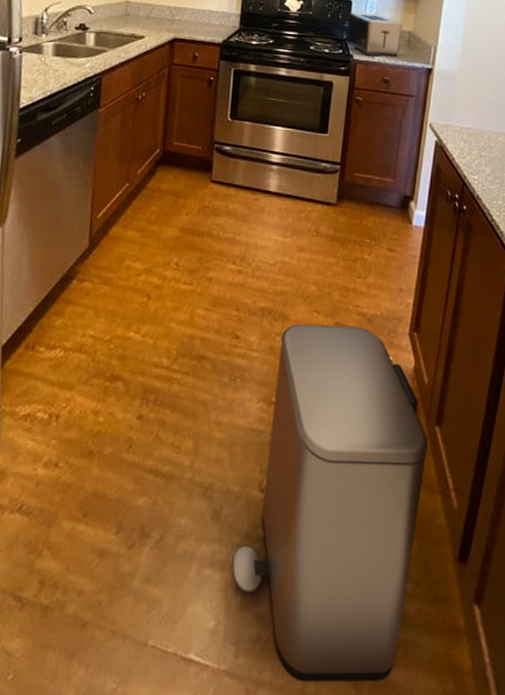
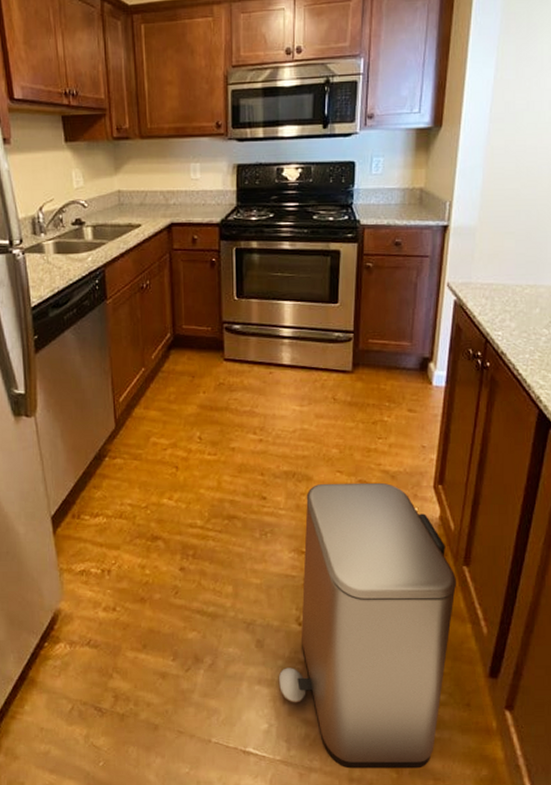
toaster: present [346,12,403,58] -> none [351,173,413,219]

